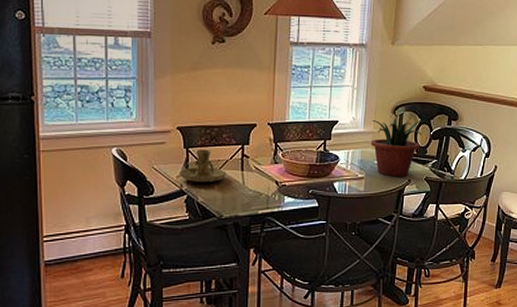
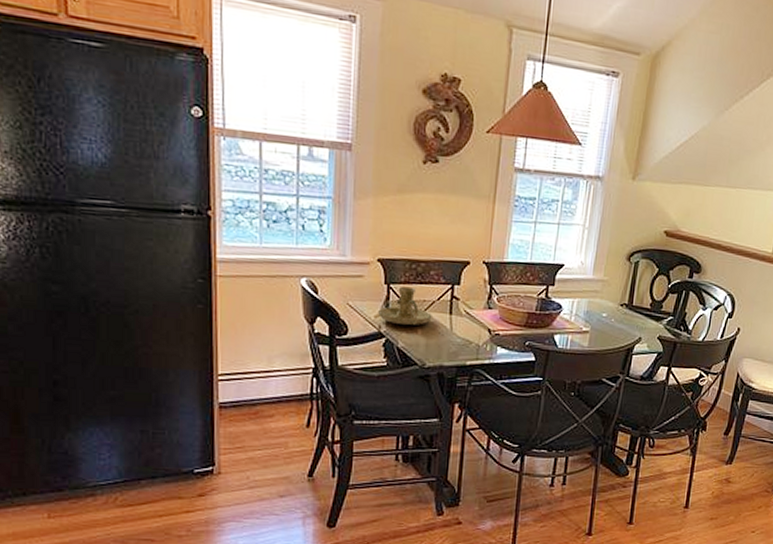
potted plant: present [371,118,430,177] -> none [599,266,669,334]

